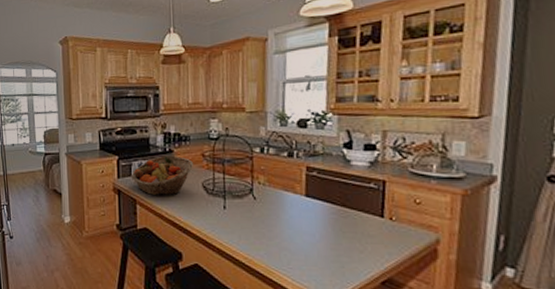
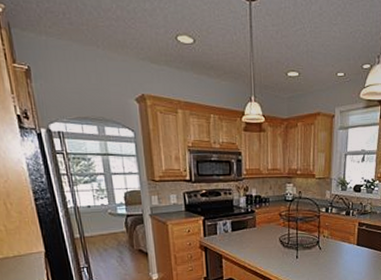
fruit basket: present [131,155,194,196] -> none [216,215,273,251]

